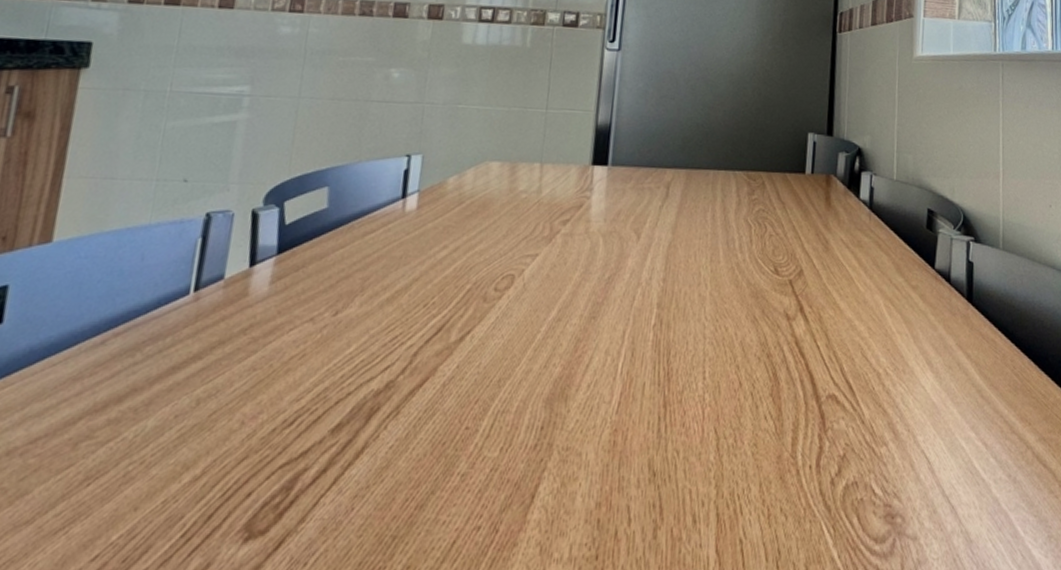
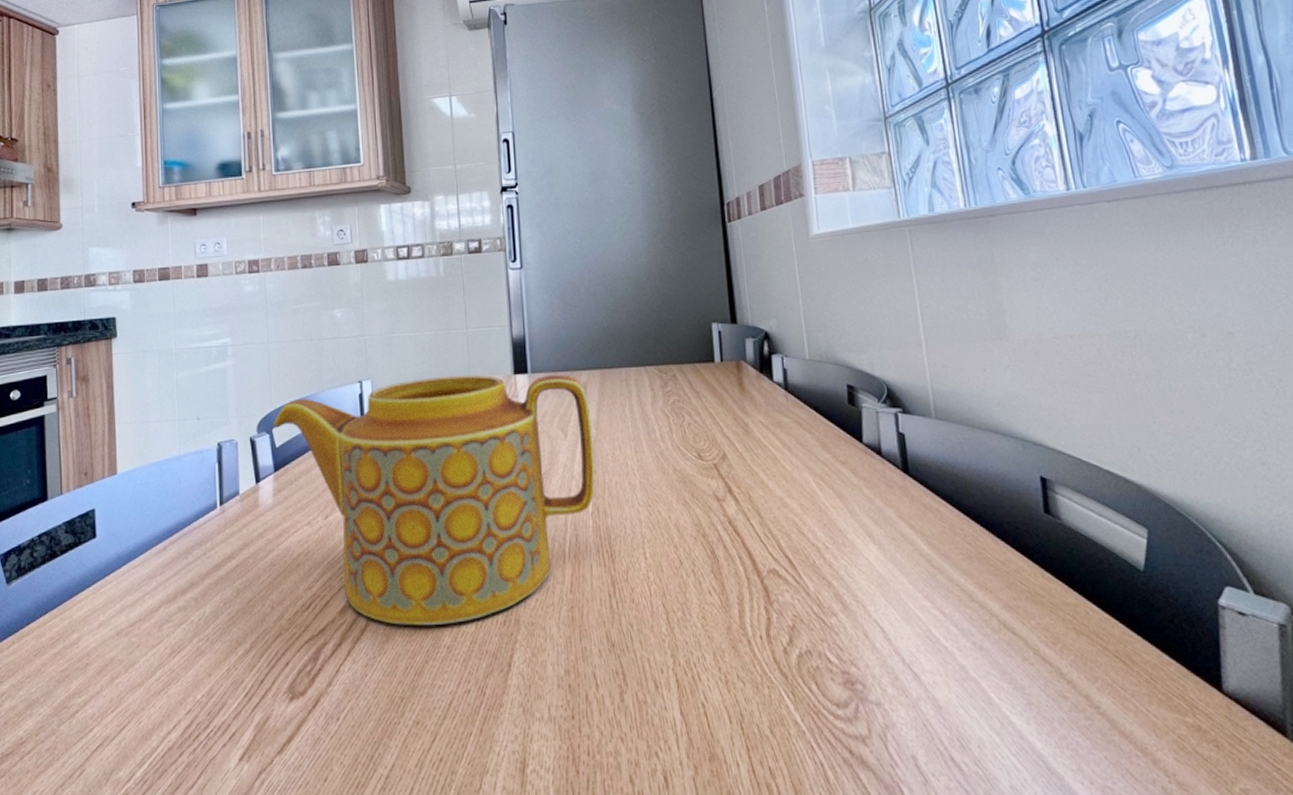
teapot: none [287,159,670,448] -> present [273,374,596,625]

